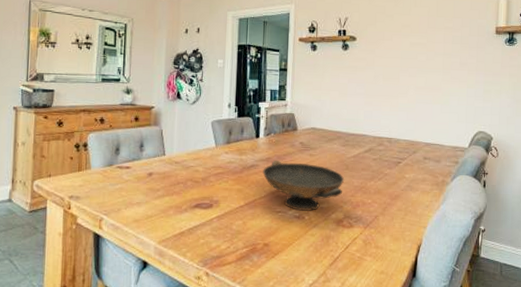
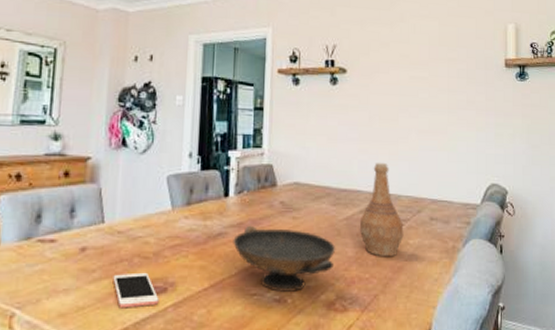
cell phone: none [172,192,207,218] -> present [113,272,159,309]
vase: none [364,112,401,187] -> present [359,162,404,257]

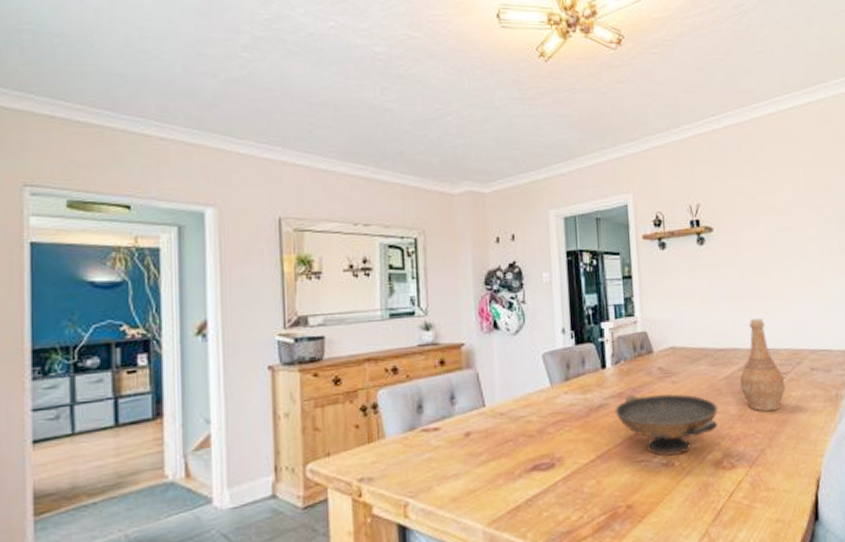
cell phone: present [113,272,159,309] -> none [500,450,548,488]

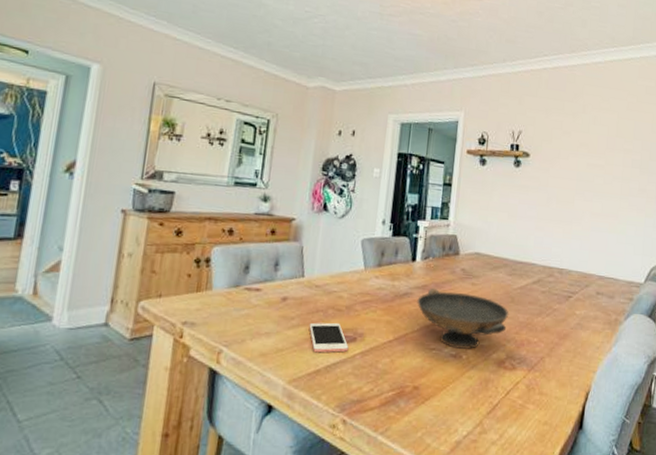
cell phone: none [500,450,548,488] -> present [309,322,349,353]
vase: present [739,318,786,412] -> none [531,239,572,325]

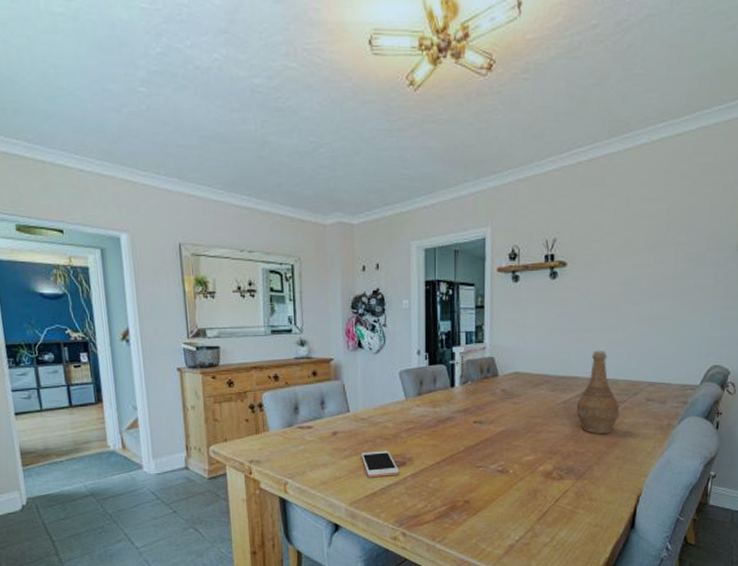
decorative bowl: present [417,289,509,349] -> none [460,411,554,464]
vase: none [531,239,572,325] -> present [576,350,620,435]

